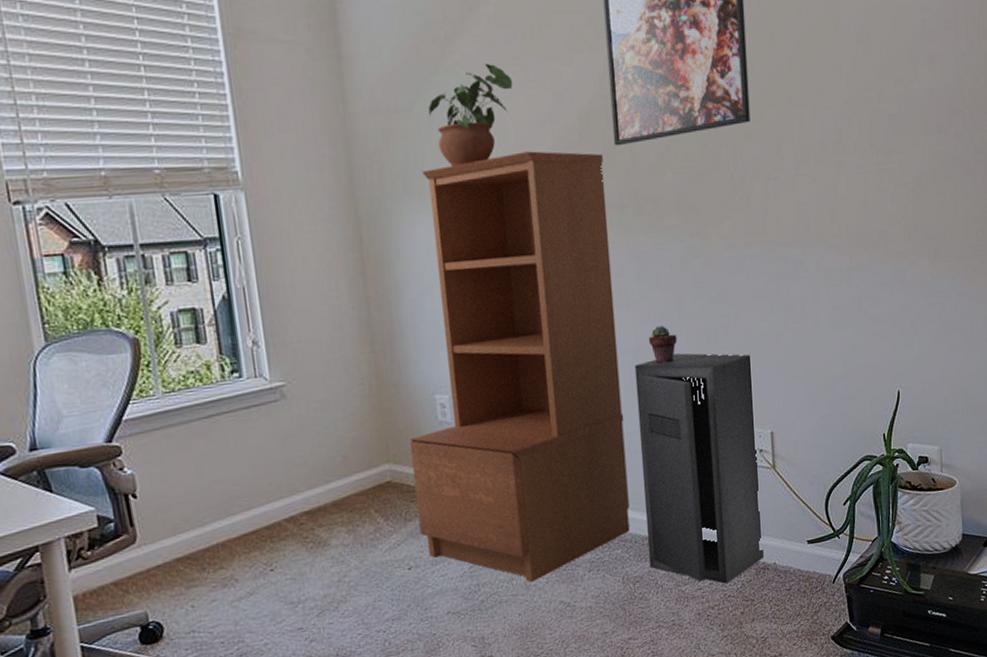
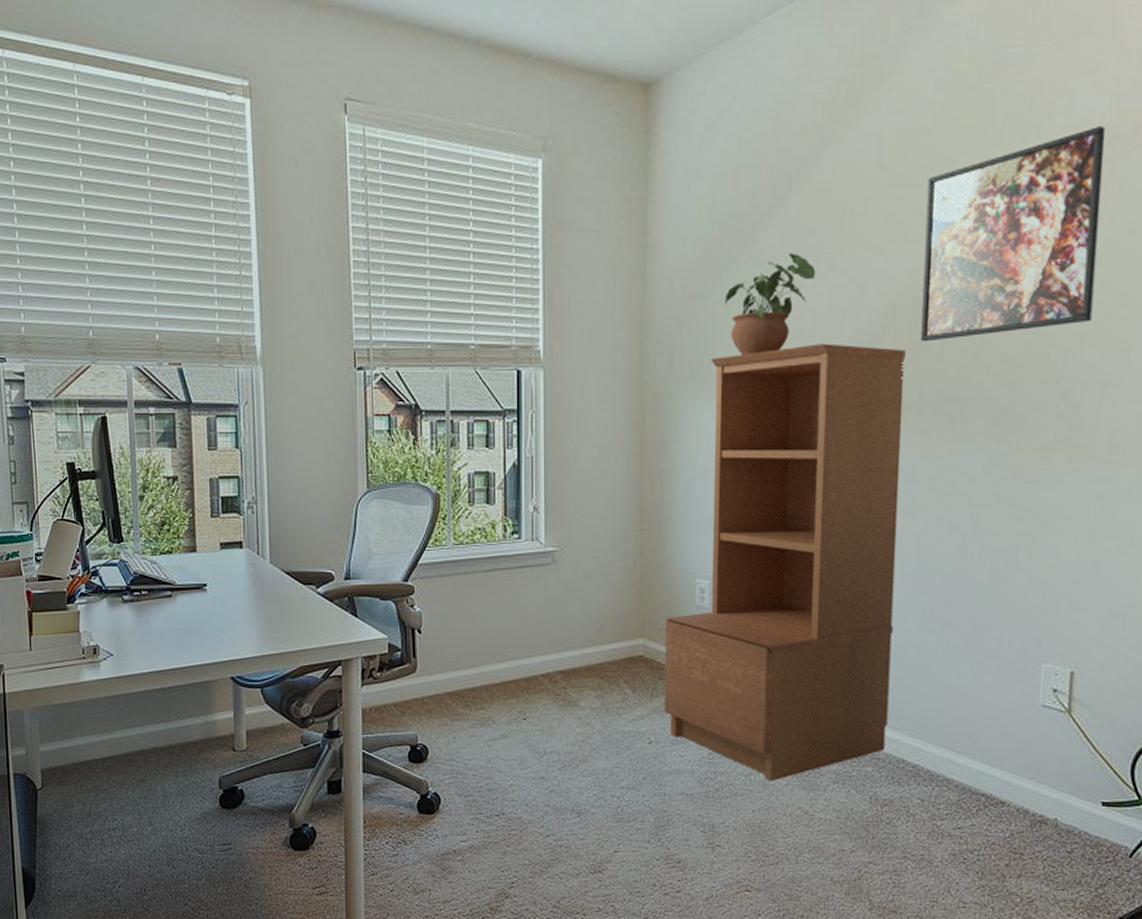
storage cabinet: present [634,353,764,584] -> none [903,570,1055,829]
potted succulent: present [648,326,677,364] -> none [932,538,968,579]

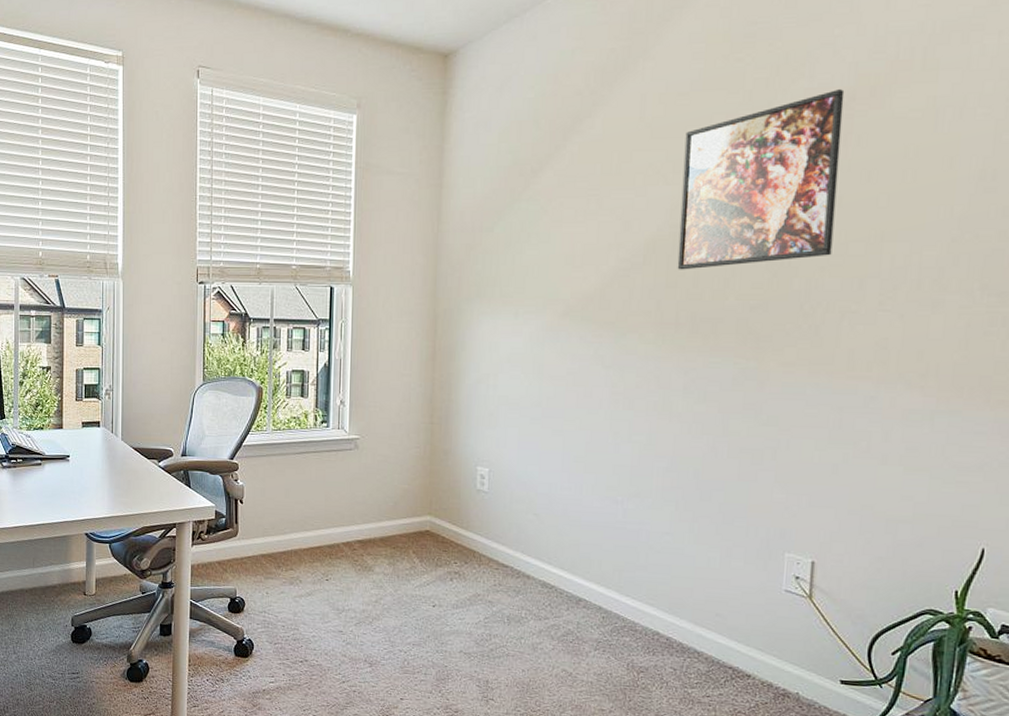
bookshelf: present [664,343,906,781] -> none [446,270,664,645]
potted plant: present [725,252,816,356] -> none [508,193,587,279]

